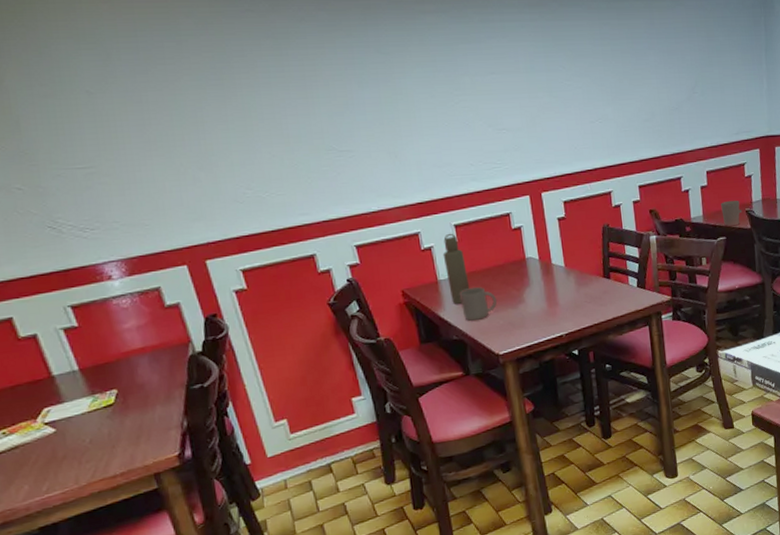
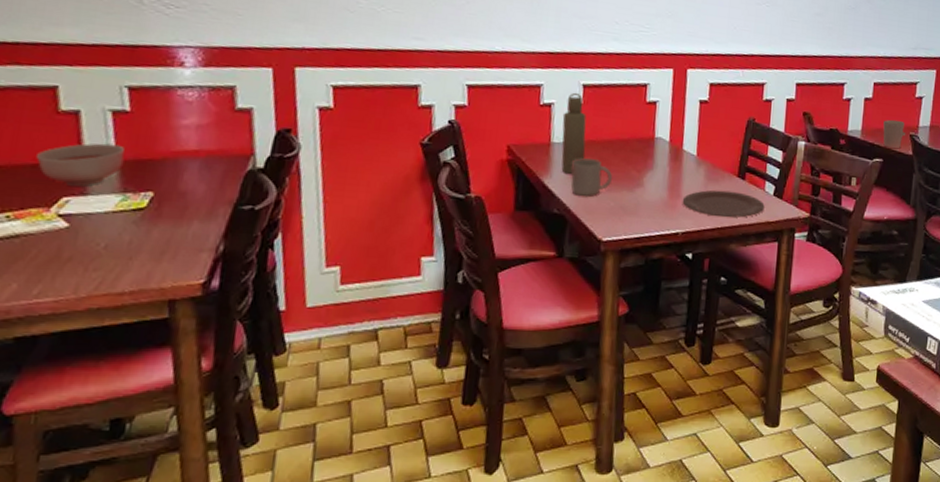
bowl: none [12,356,86,398] -> present [36,143,126,187]
plate: none [560,290,632,316] -> present [682,190,765,218]

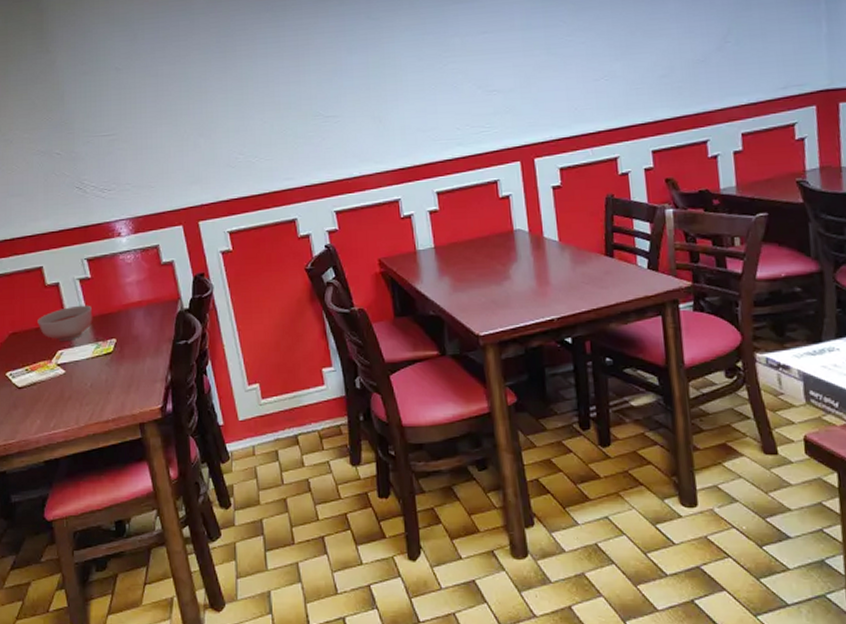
bottle: present [561,92,587,174] -> none [423,200,450,277]
mug: present [570,158,613,198] -> none [438,260,480,297]
plate: present [682,190,765,218] -> none [552,270,640,299]
cup: present [883,119,906,149] -> none [761,168,792,200]

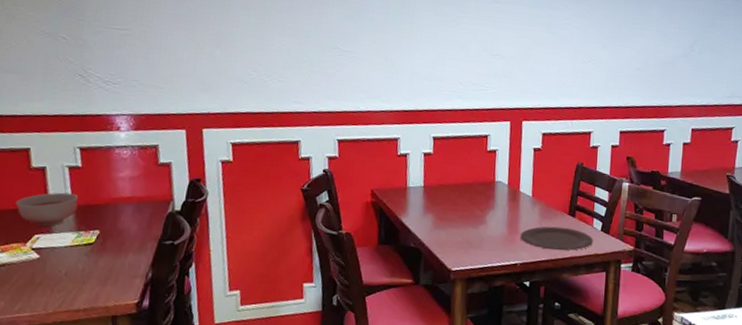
plate: none [552,270,640,299] -> present [520,226,593,251]

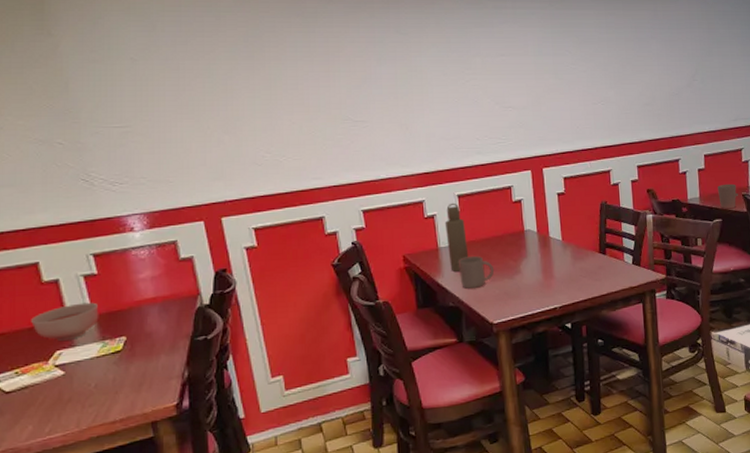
bottle: none [416,144,437,213] -> present [444,202,469,272]
mug: none [424,200,460,233] -> present [458,256,495,289]
plate: present [520,226,593,251] -> none [555,265,626,290]
cup: none [701,161,723,189] -> present [718,183,739,209]

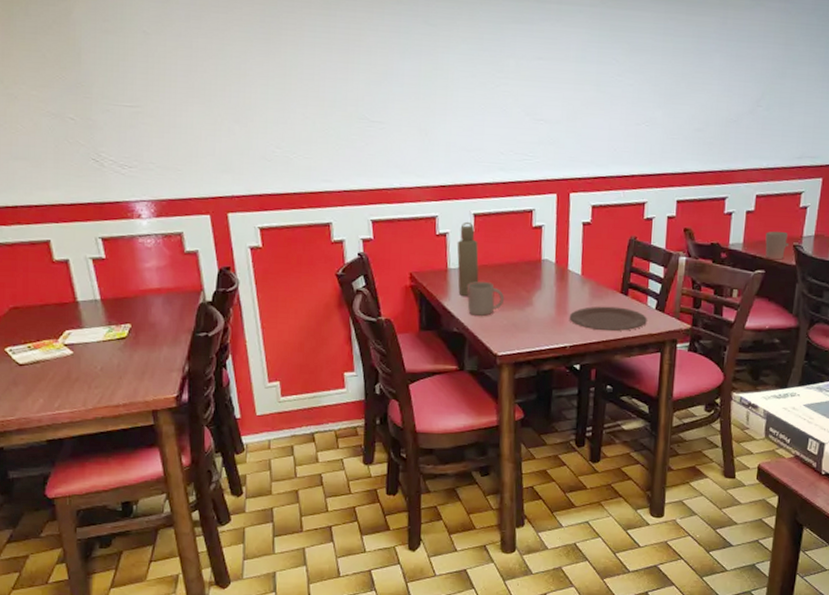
bowl: present [31,302,99,341] -> none [43,285,106,321]
plate: none [555,265,626,290] -> present [569,306,647,332]

